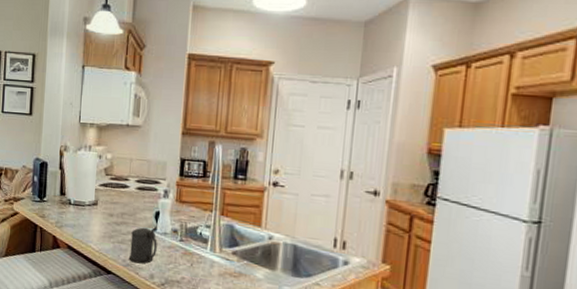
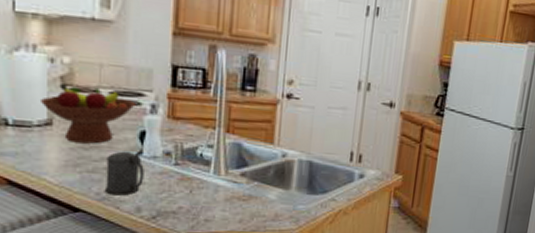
fruit bowl: none [90,174,154,221] -> present [39,84,136,144]

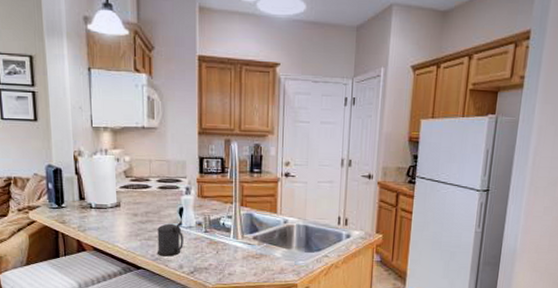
fruit bowl: present [39,84,136,144] -> none [111,176,175,219]

